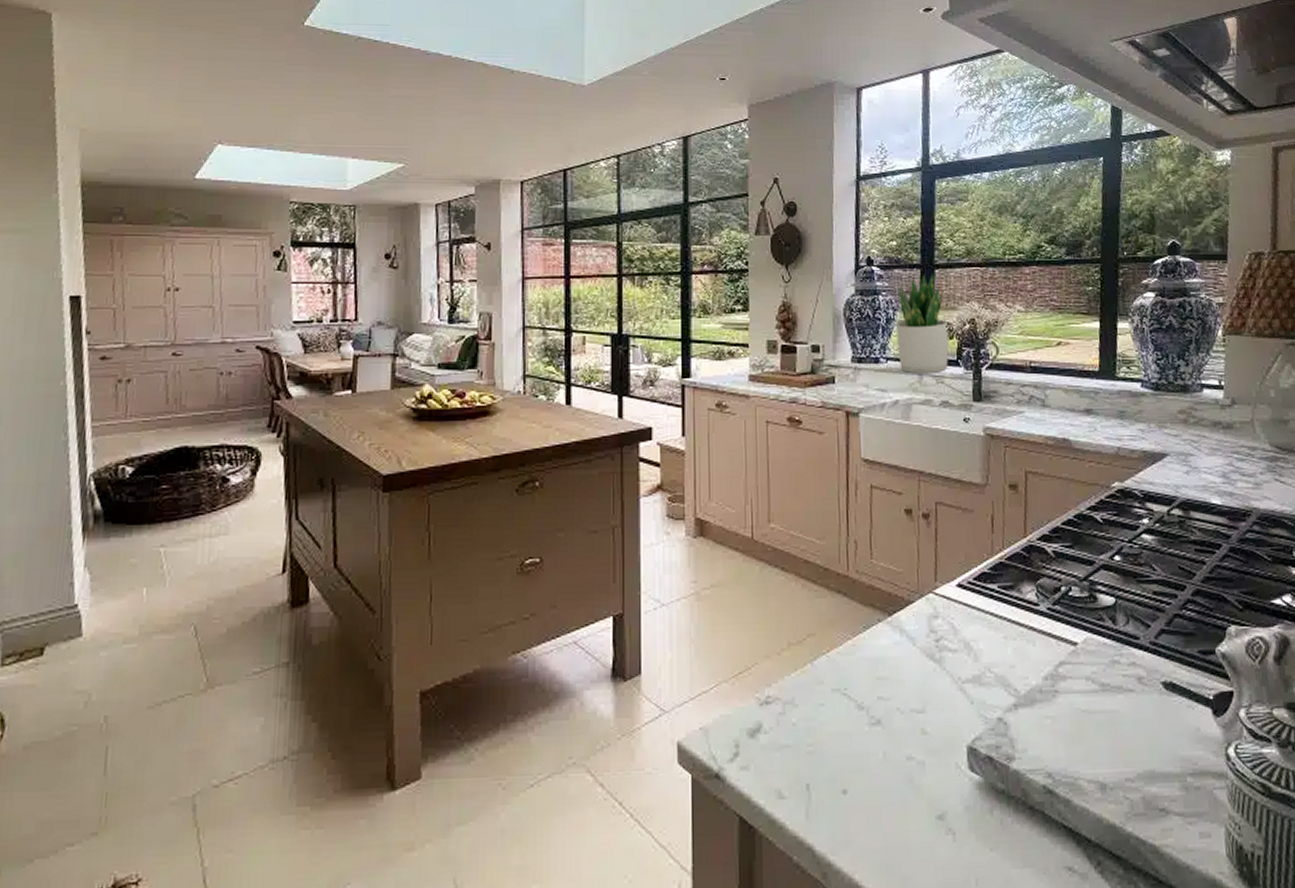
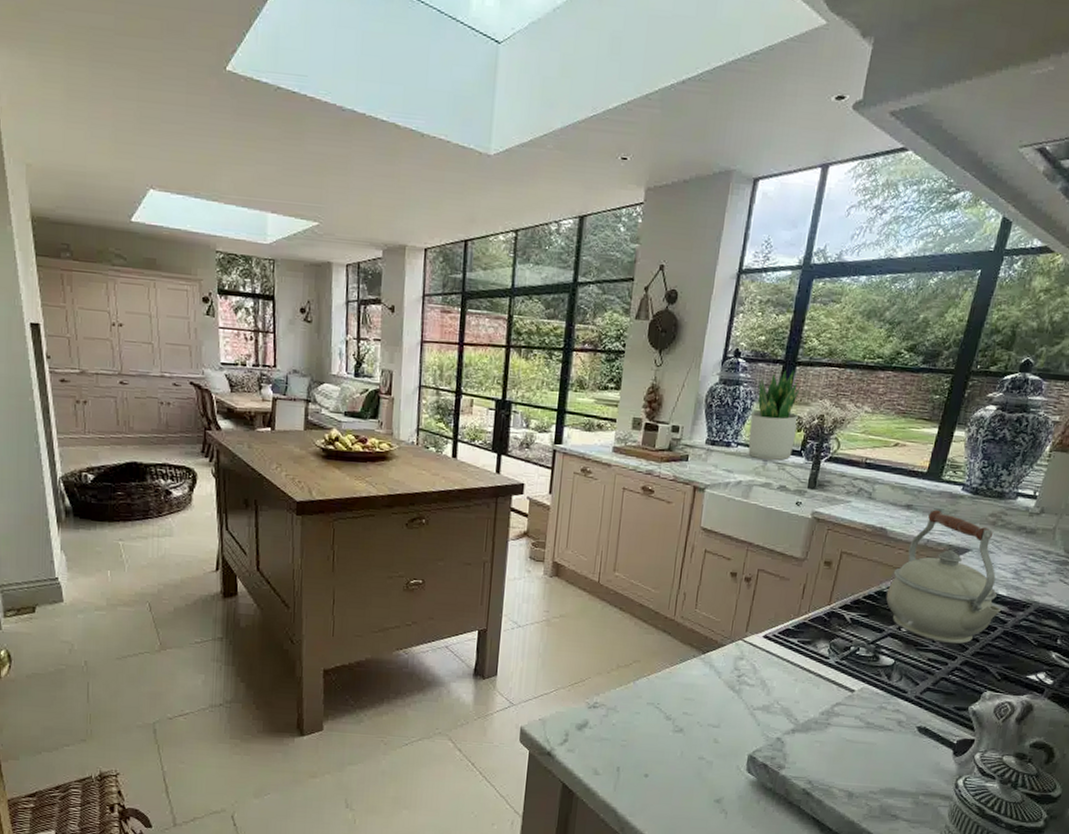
kettle: none [1087,412,1220,571] -> present [885,509,1001,645]

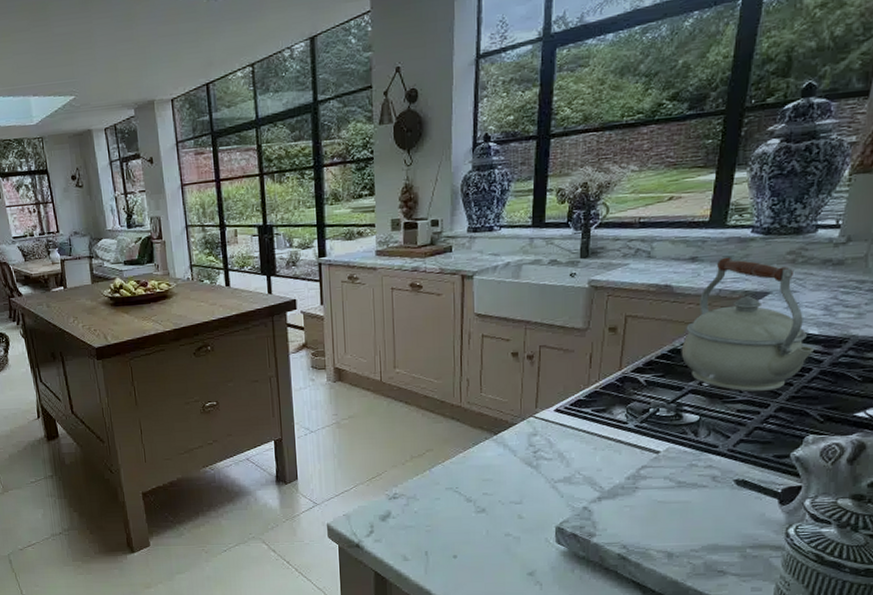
planter: present [748,369,801,461] -> none [510,143,560,238]

